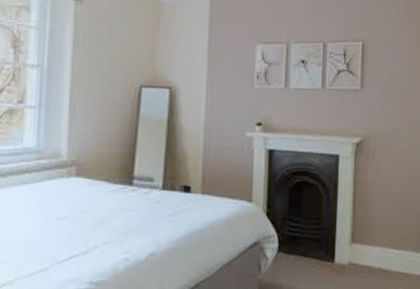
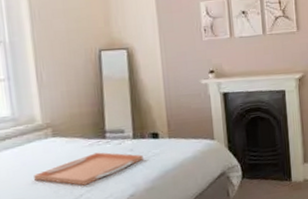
serving tray: none [49,200,170,236] -> present [34,152,143,186]

